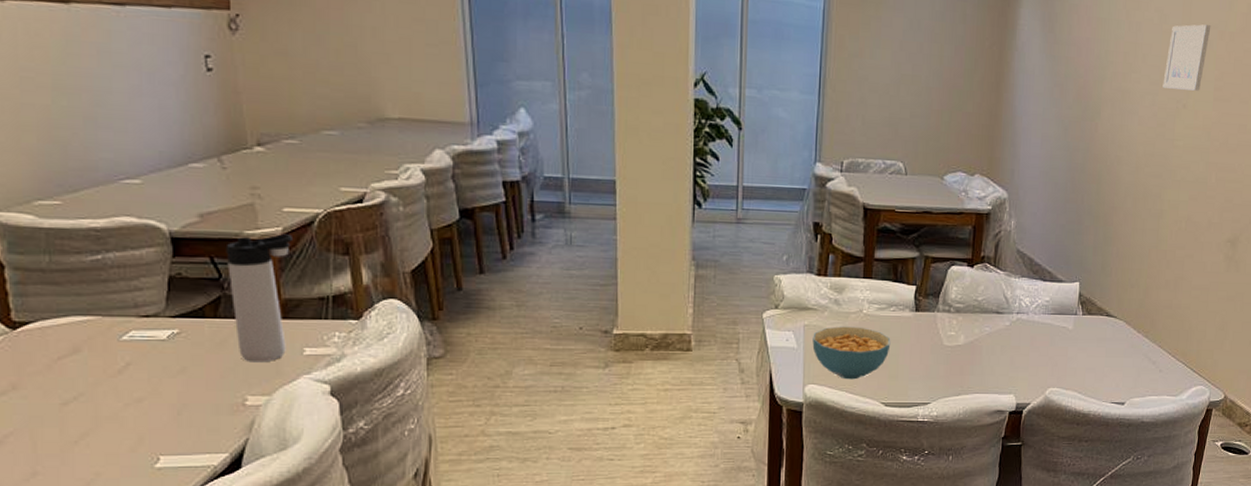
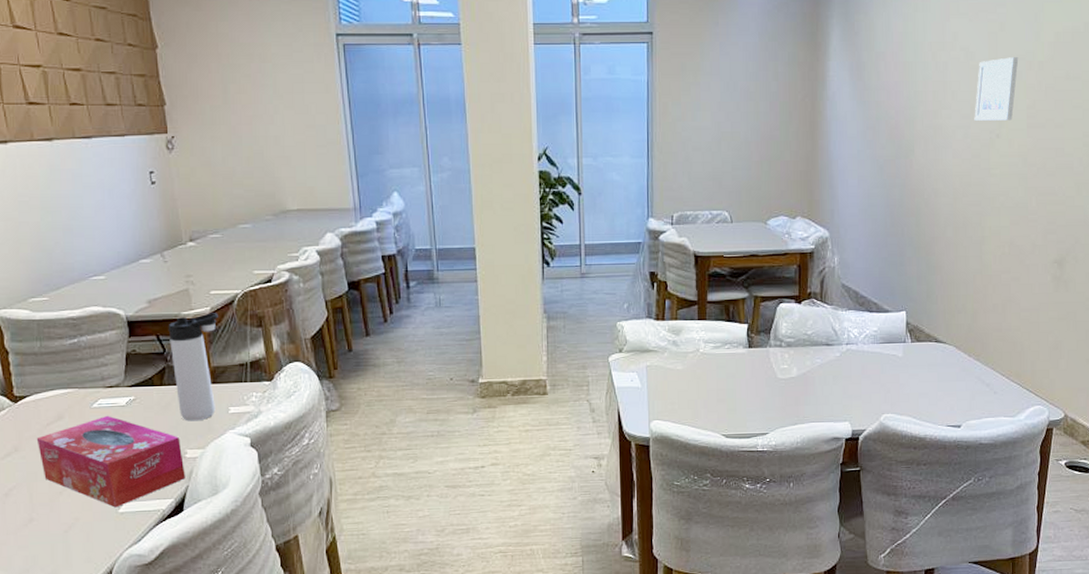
tissue box: none [42,350,245,462] -> present [36,415,186,508]
cereal bowl: present [812,326,891,380] -> none [655,365,727,414]

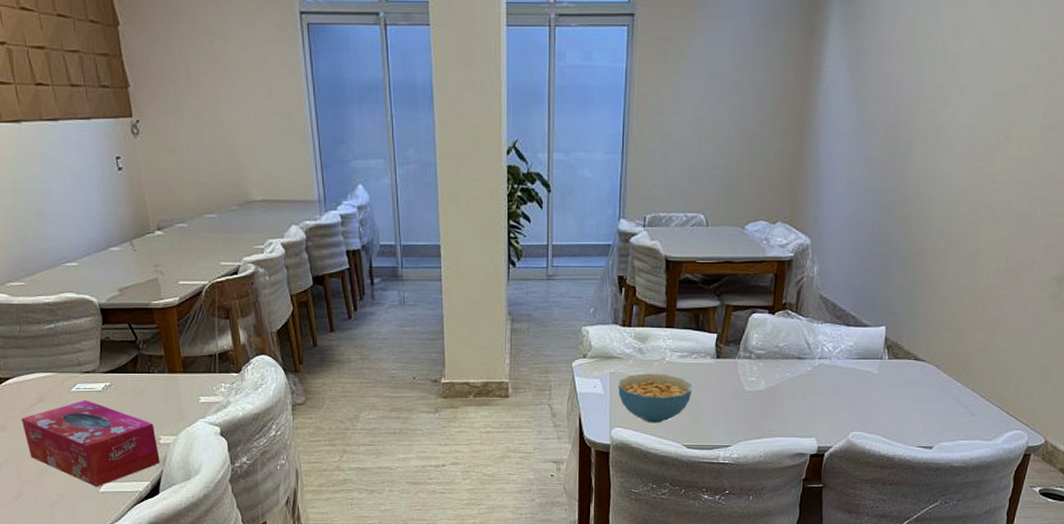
thermos bottle: present [168,313,218,421] -> none [139,303,187,409]
cereal bowl: none [655,365,727,414] -> present [618,373,693,423]
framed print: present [974,57,1019,121] -> none [982,48,1041,120]

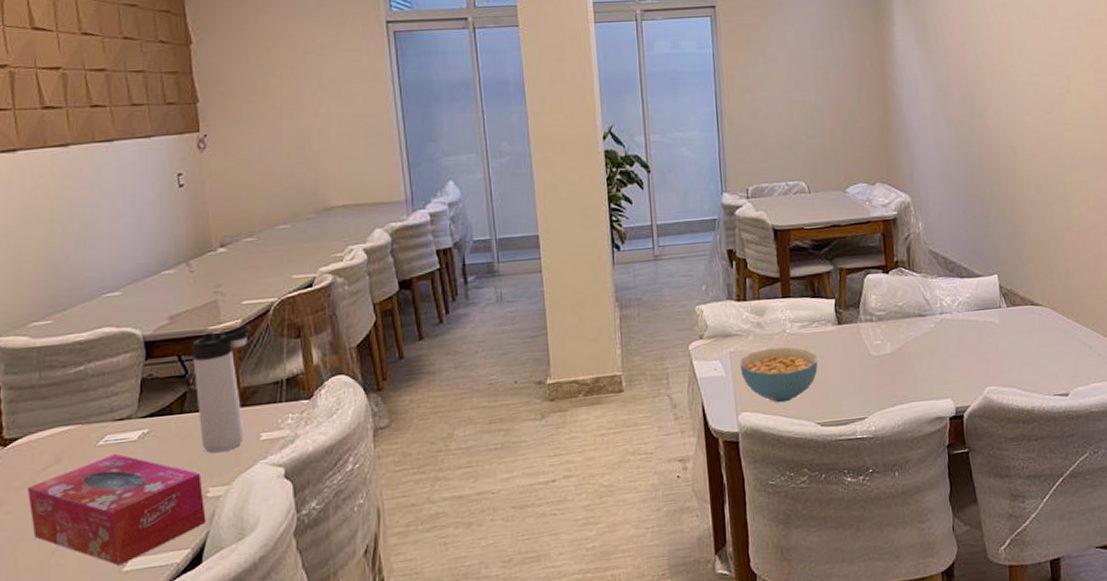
thermos bottle: none [139,303,187,409] -> present [191,325,250,454]

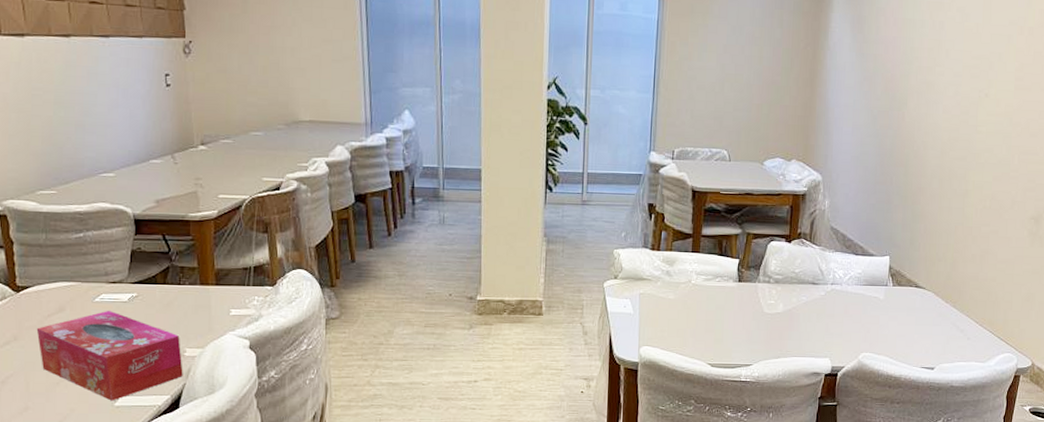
thermos bottle: present [191,325,250,454] -> none [174,216,225,321]
cereal bowl: present [740,347,818,403] -> none [647,295,716,343]

